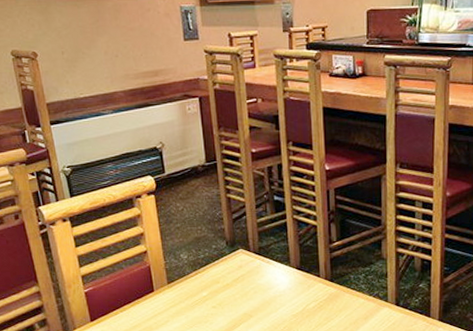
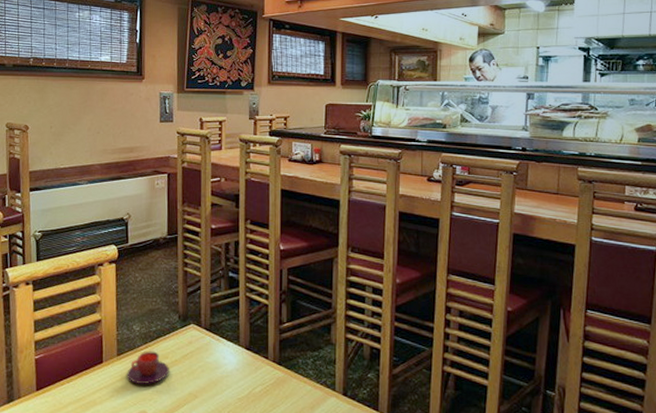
teacup: none [179,277,222,308] -> present [127,351,169,384]

